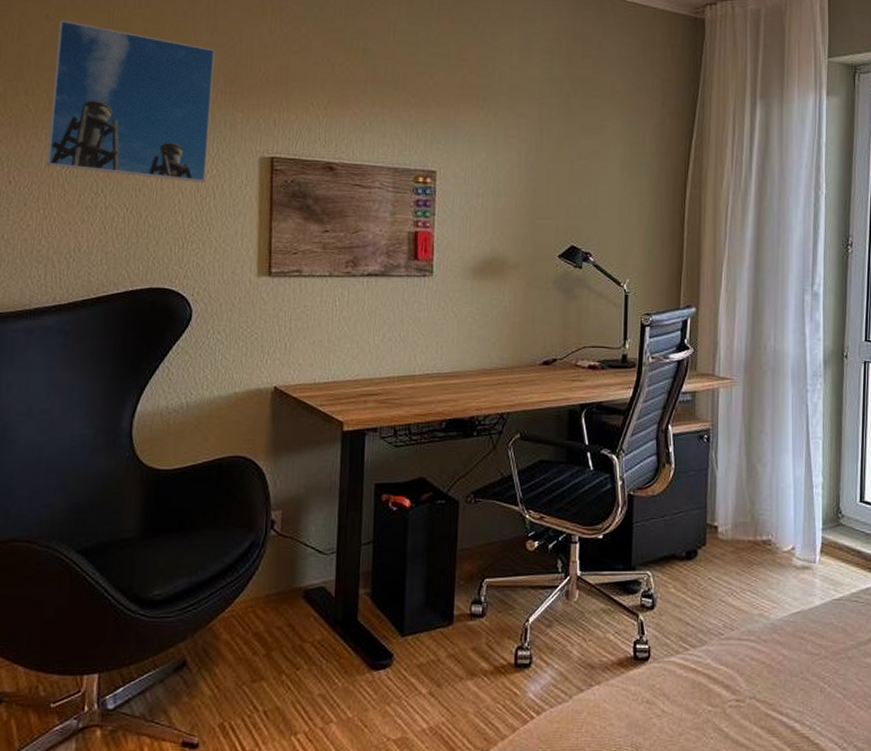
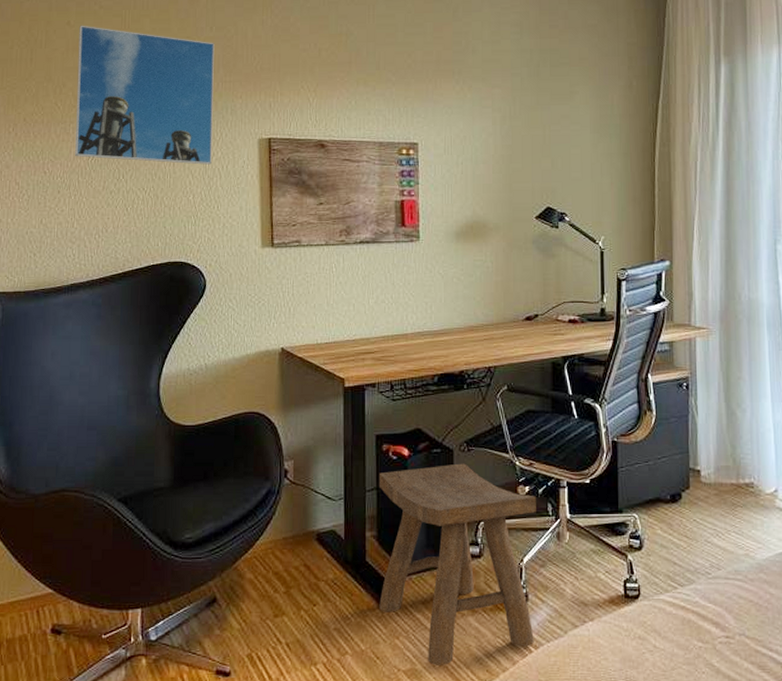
stool: none [370,516,545,734] -> present [379,463,536,665]

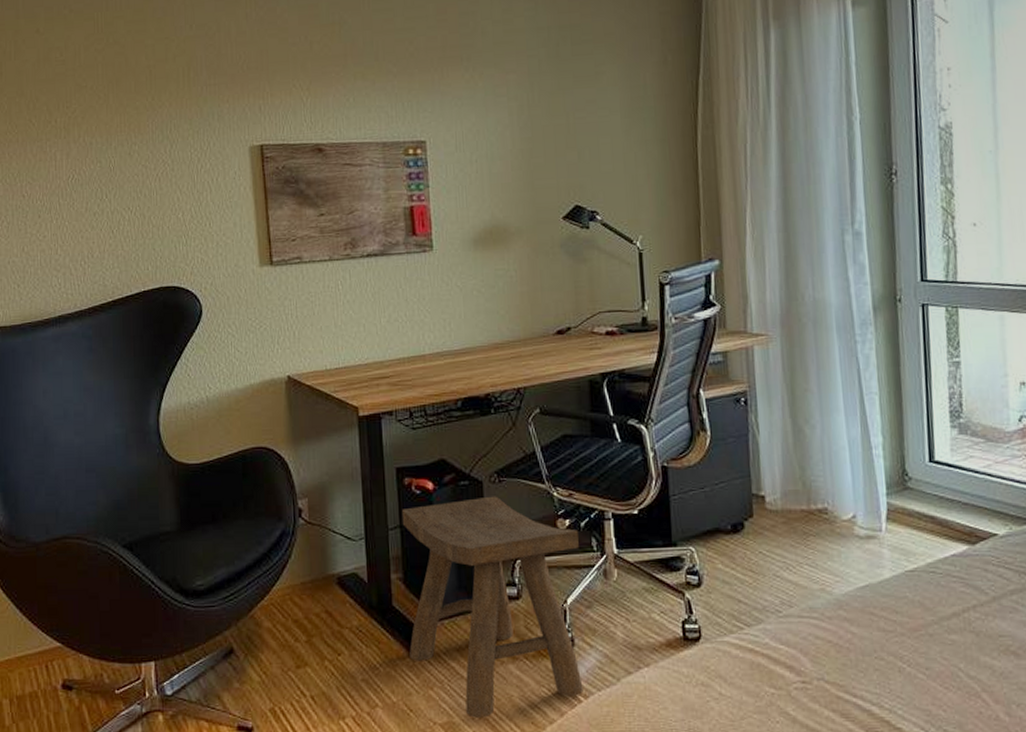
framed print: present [75,25,215,165] -> none [49,32,200,179]

